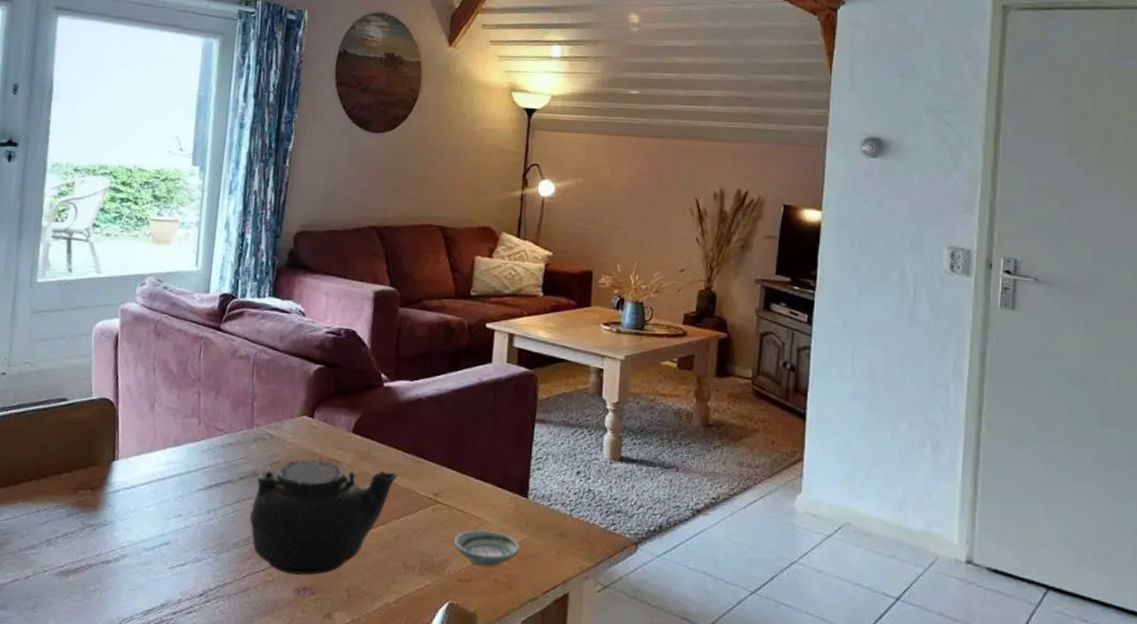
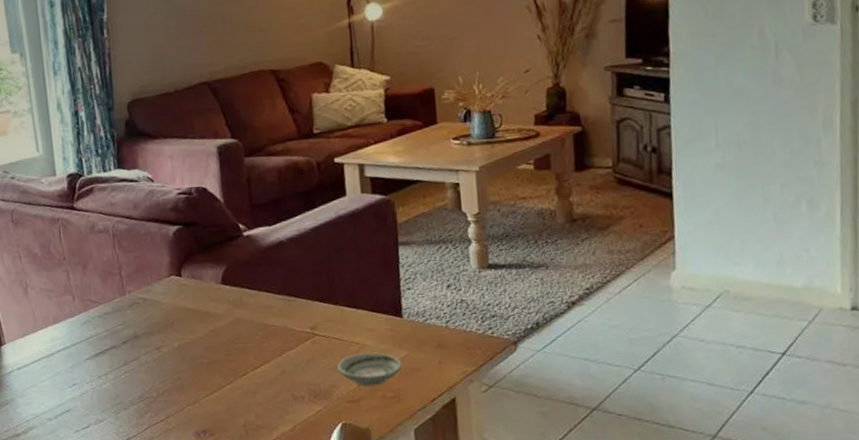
teapot: present [249,458,399,576] -> none [138,311,273,422]

